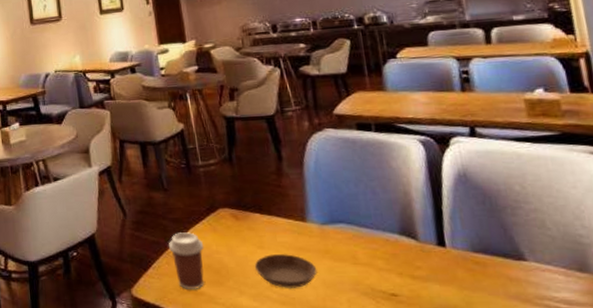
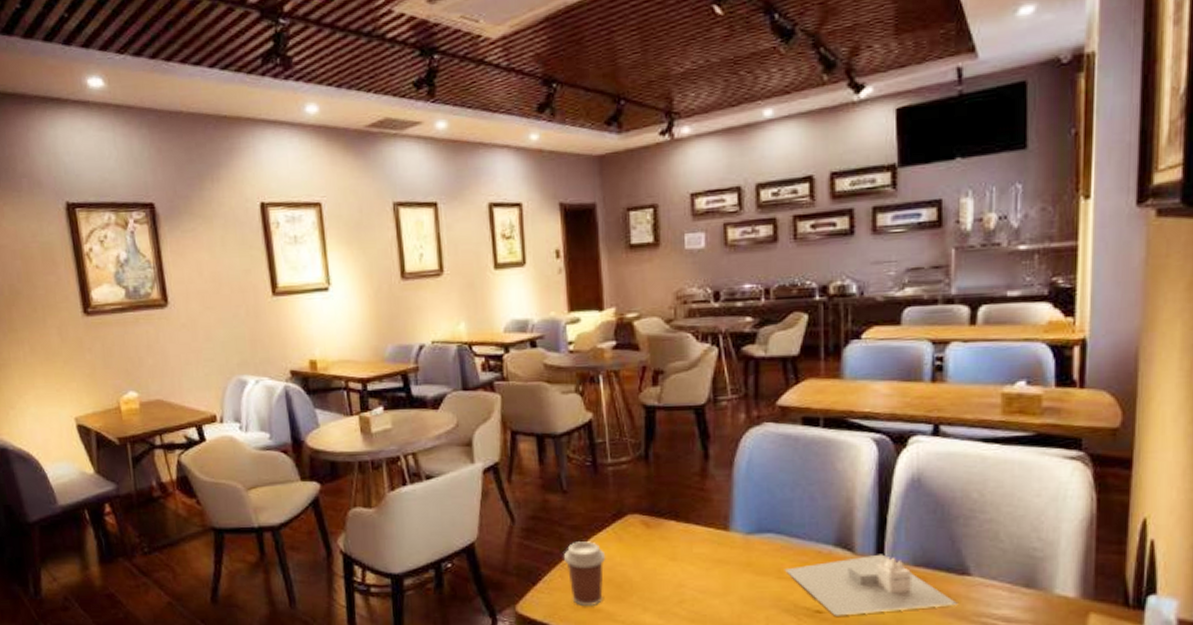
saucer: present [254,254,317,289] -> none [663,567,735,606]
tissue box: none [358,241,520,299] -> present [784,554,959,616]

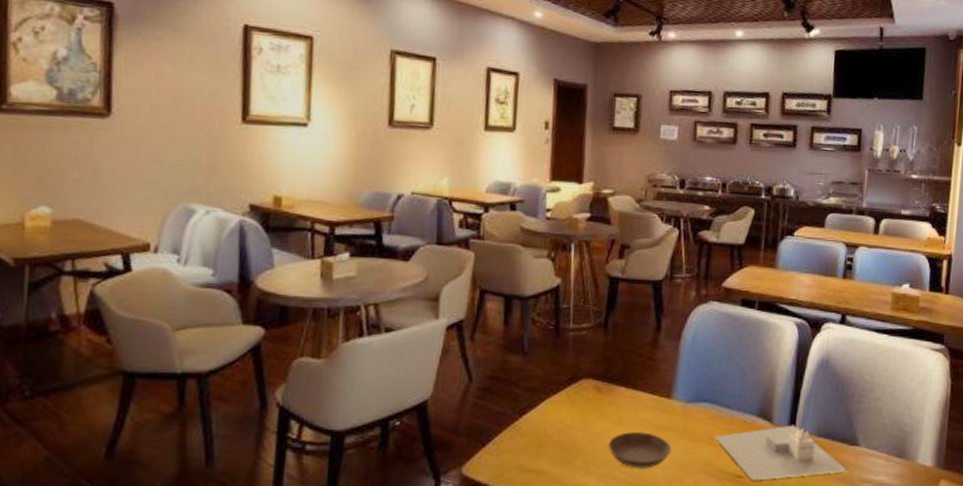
coffee cup: present [564,541,606,606] -> none [517,403,558,468]
saucer: none [663,567,735,606] -> present [607,432,672,470]

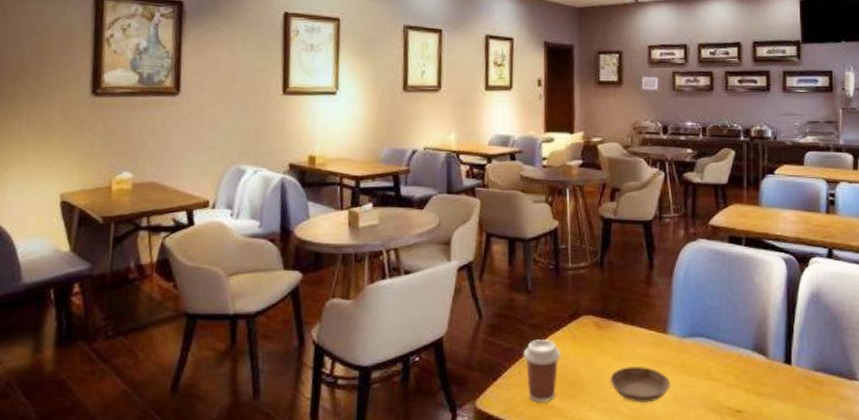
coffee cup: none [517,403,558,468] -> present [524,339,561,402]
tissue box: present [714,425,848,481] -> none [711,359,849,416]

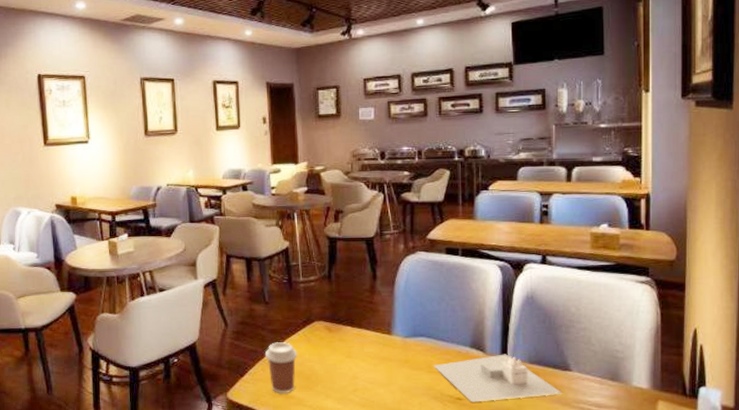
saucer: present [609,367,671,404] -> none [341,363,396,394]
tissue box: none [711,359,849,416] -> present [433,354,563,402]

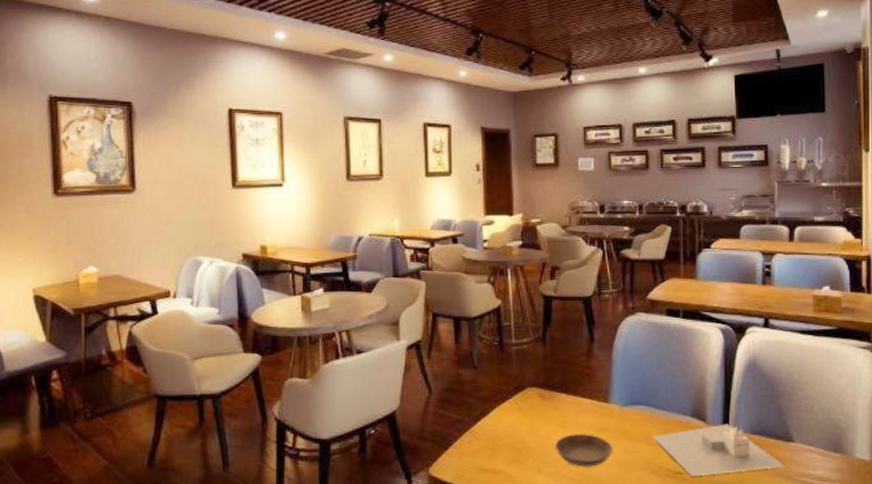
coffee cup: present [265,342,298,393] -> none [473,411,508,468]
saucer: none [341,363,396,394] -> present [555,434,613,468]

